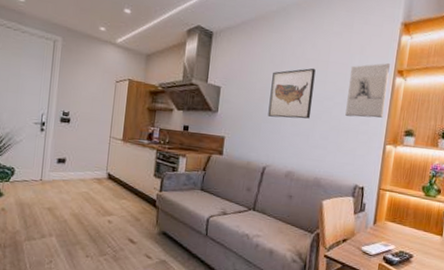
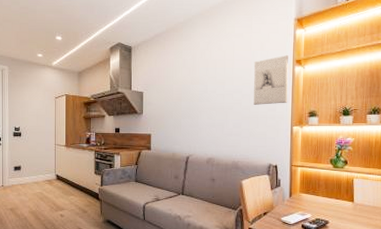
wall art: present [268,68,316,119] -> none [186,67,223,113]

